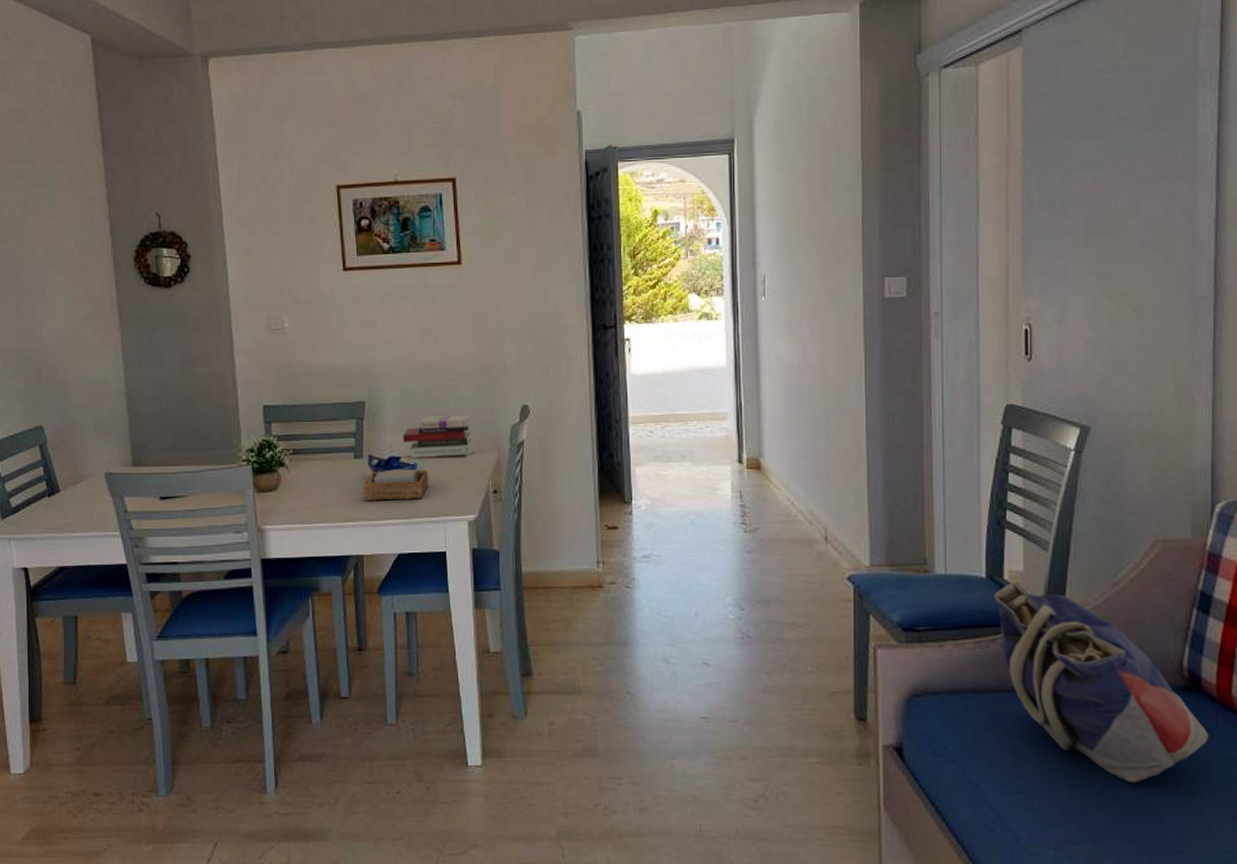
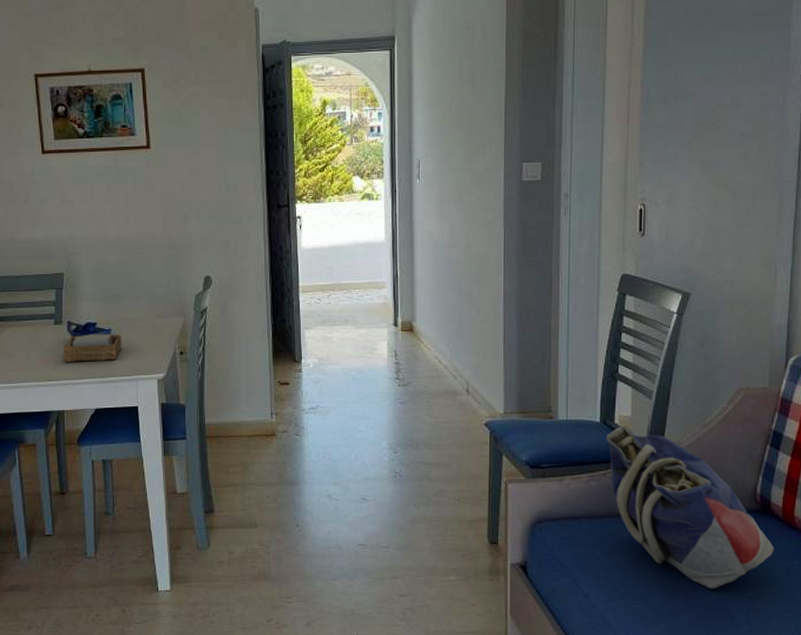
books: present [403,415,474,459] -> none [99,285,163,325]

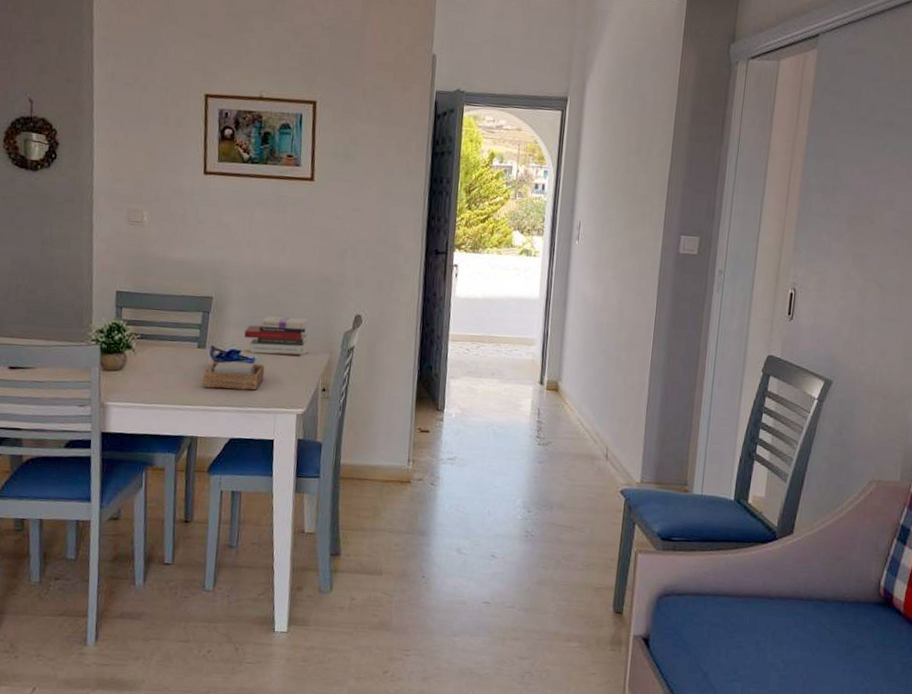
books: none [99,285,163,325] -> present [244,316,309,357]
tote bag: present [605,426,774,589] -> none [738,506,893,679]

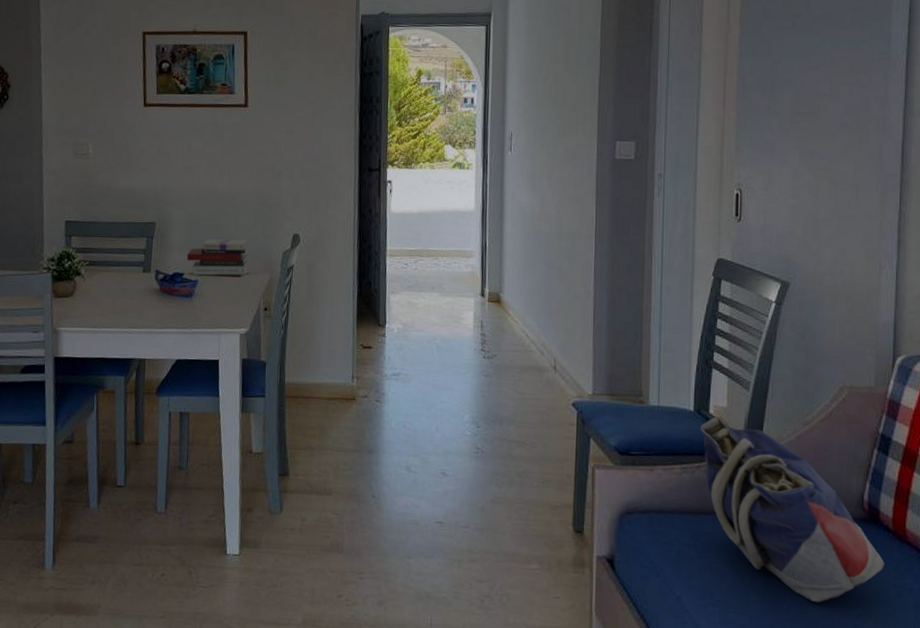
napkin holder: present [203,361,265,391] -> none [149,284,208,312]
tote bag: none [738,506,893,679] -> present [700,417,884,603]

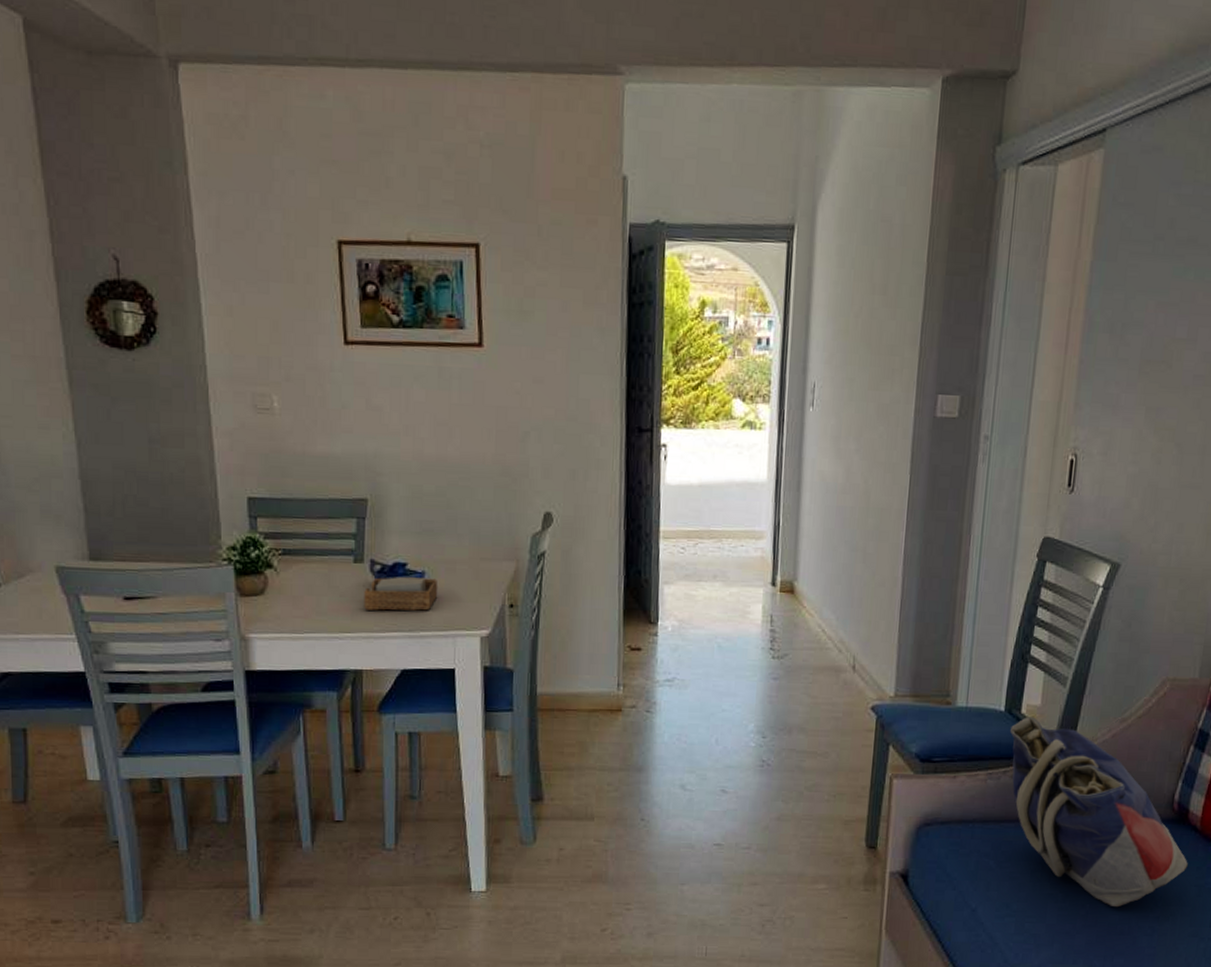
napkin holder: none [149,284,208,312] -> present [364,577,438,611]
books: present [187,239,249,278] -> none [410,519,490,568]

